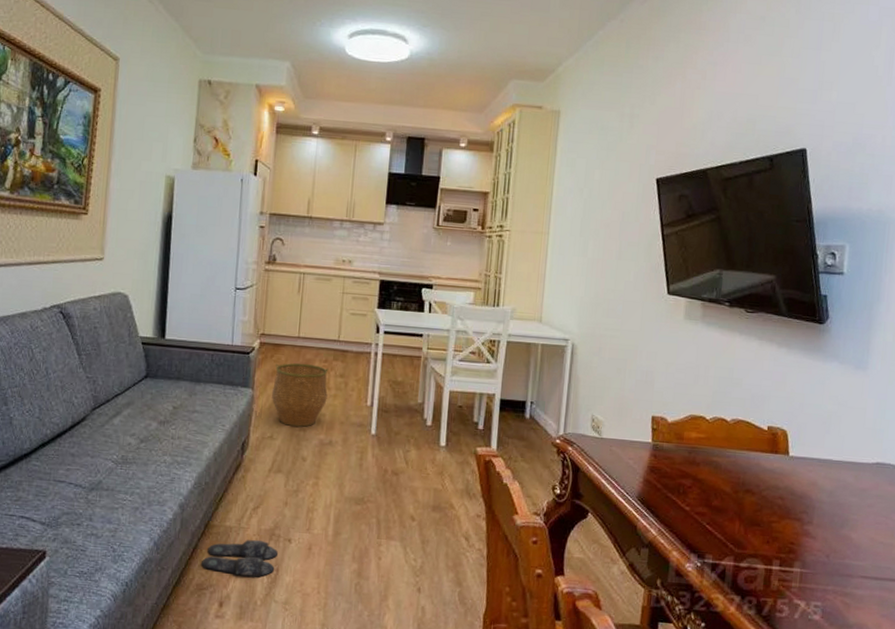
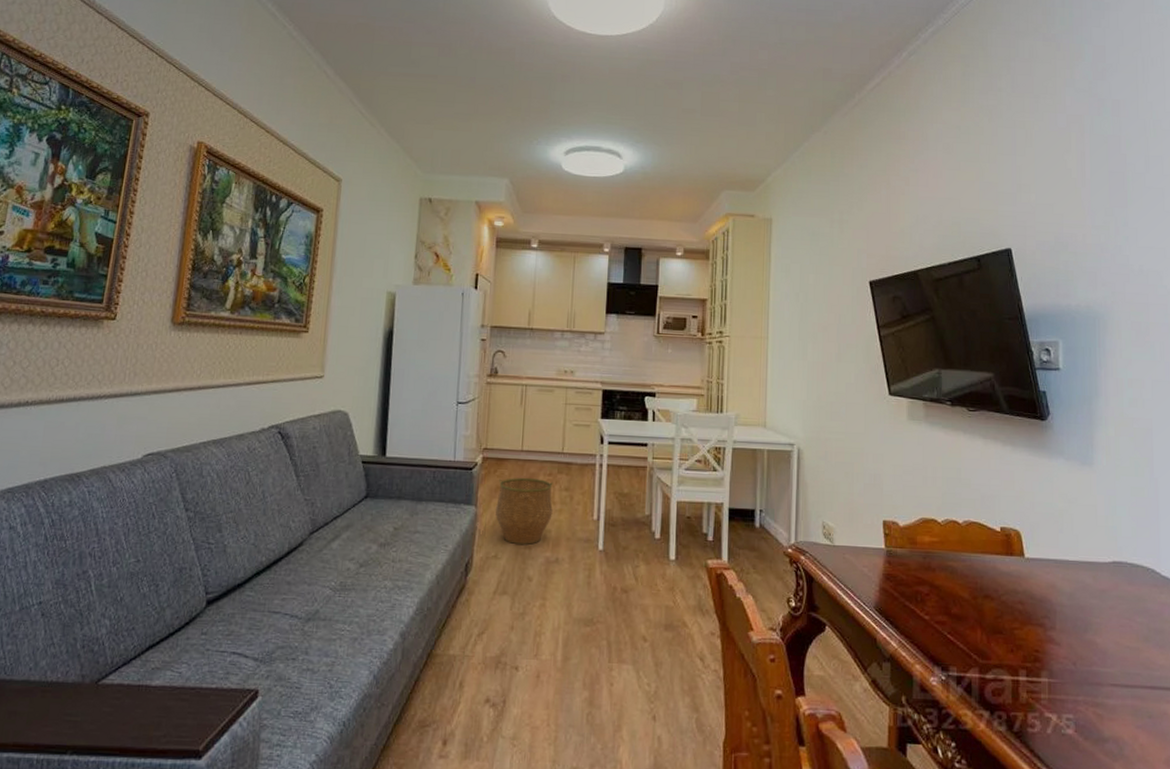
slippers: present [201,539,278,578] -> none [424,668,504,712]

